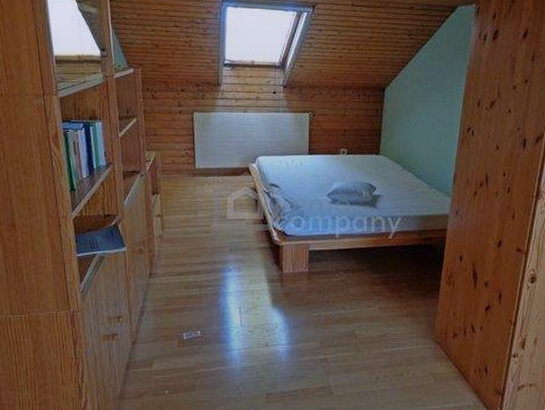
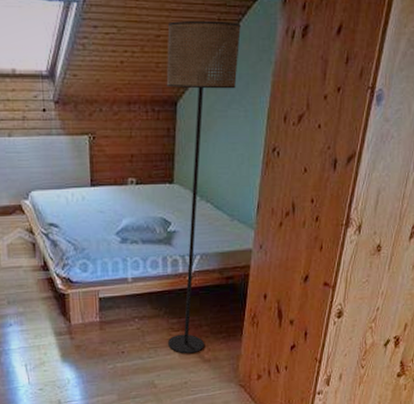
floor lamp: none [369,26,440,308] -> present [166,20,241,354]

